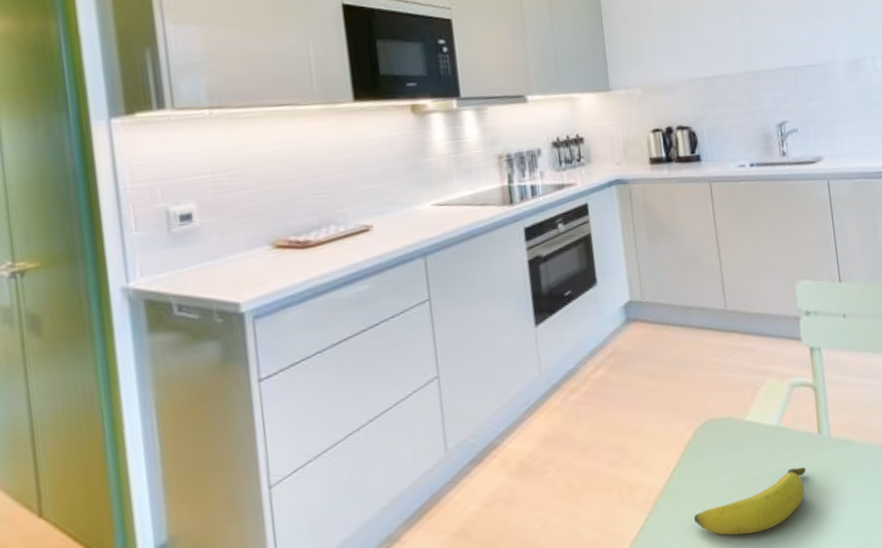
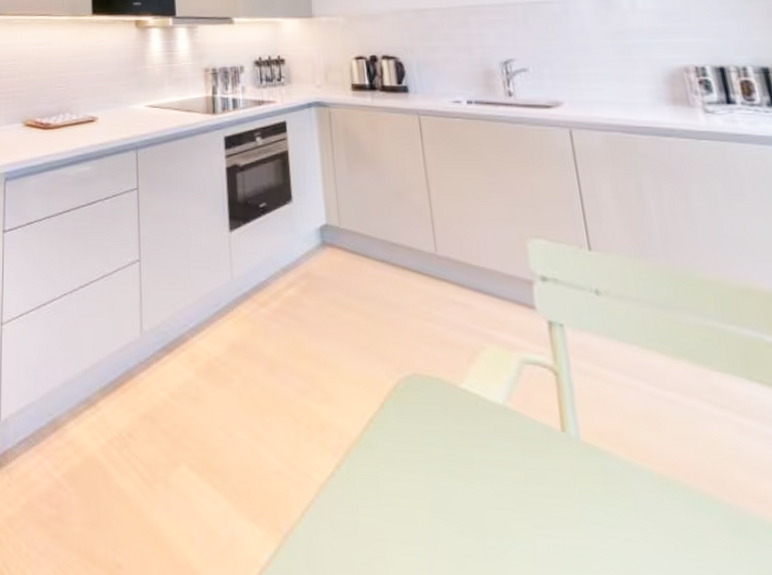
banana: present [693,467,806,535] -> none [393,463,545,532]

